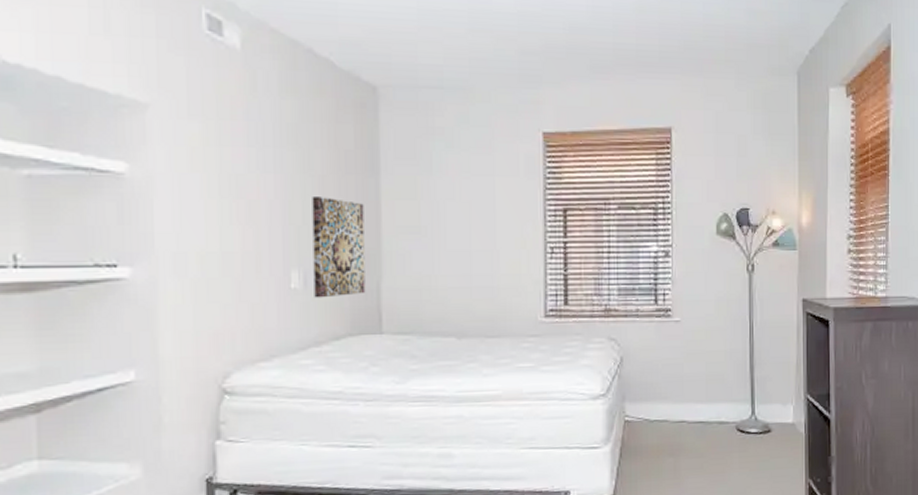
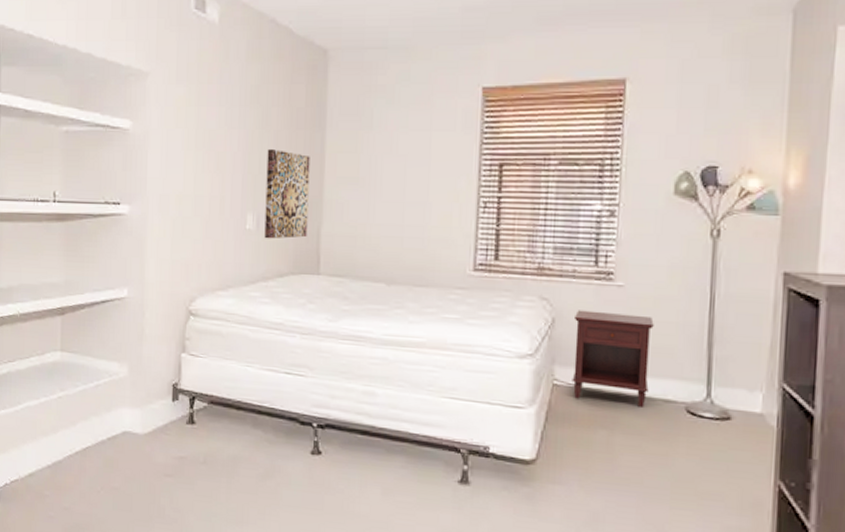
nightstand: none [640,346,707,432] -> present [572,310,654,407]

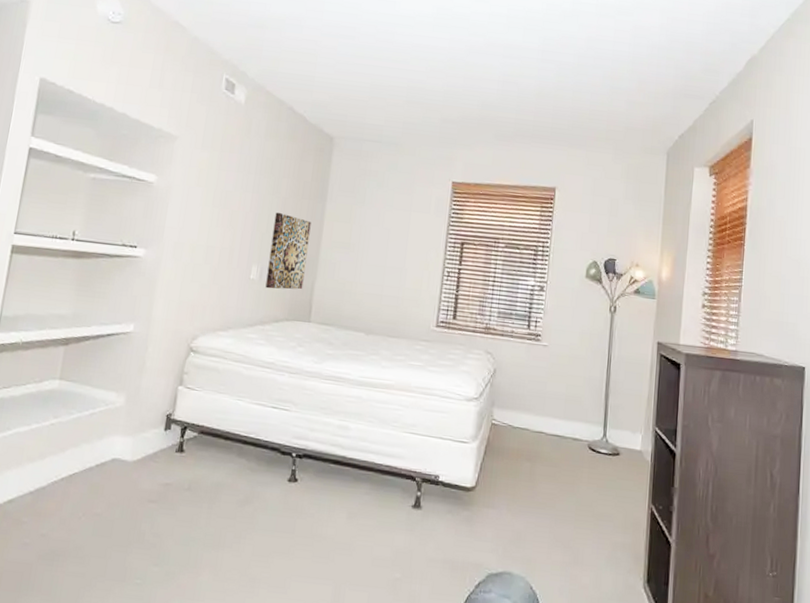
nightstand: present [572,310,654,407] -> none [506,363,568,444]

